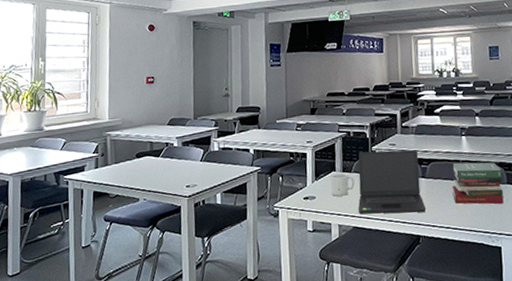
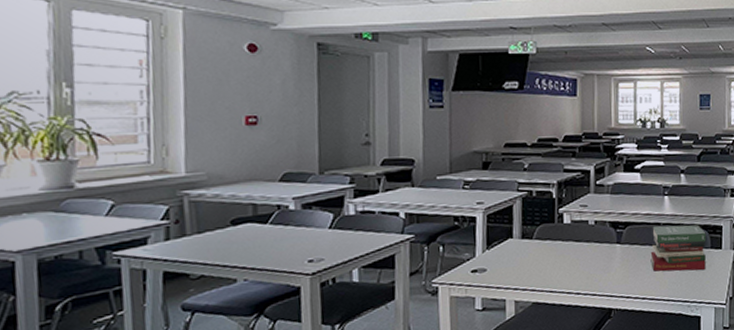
mug: present [330,173,355,196] -> none [505,240,536,268]
laptop: present [358,150,426,214] -> none [539,212,619,287]

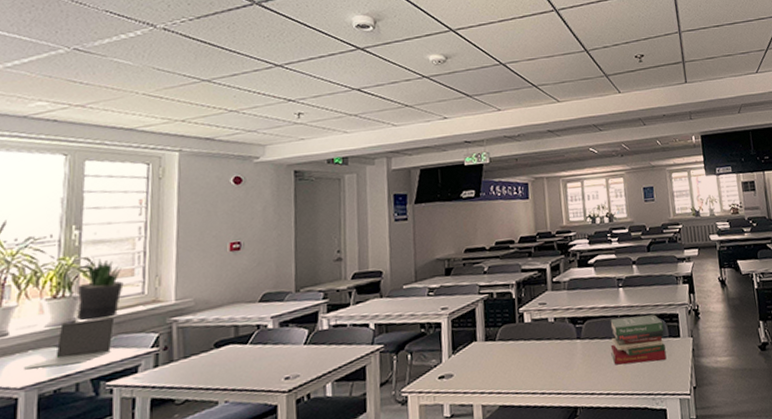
laptop: none [19,185,119,233] -> present [24,317,115,370]
planter: none [73,120,126,187] -> present [77,258,124,321]

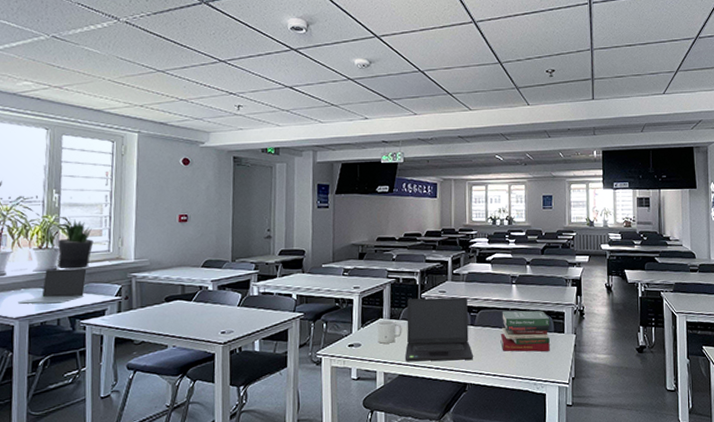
mug: none [470,342,500,372] -> present [377,320,402,344]
laptop: none [503,307,582,389] -> present [404,297,473,362]

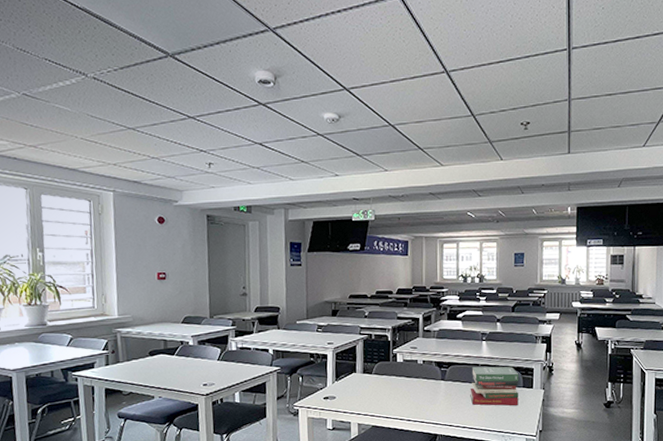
laptop: present [18,268,87,304] -> none [14,324,75,357]
planter: present [58,218,94,269] -> none [45,276,79,325]
mug: present [377,320,402,344] -> none [350,374,375,397]
laptop: present [404,297,473,362] -> none [377,353,443,414]

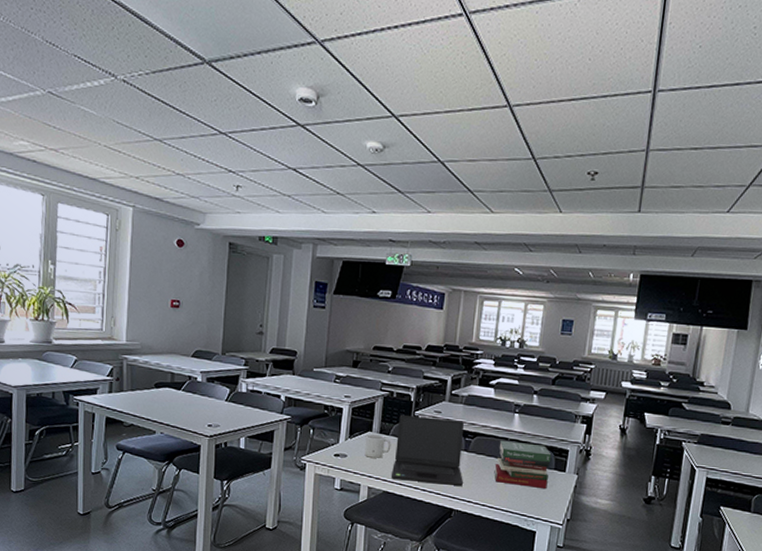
mug: none [350,374,375,397] -> present [364,433,391,458]
laptop: none [377,353,443,414] -> present [391,414,464,486]

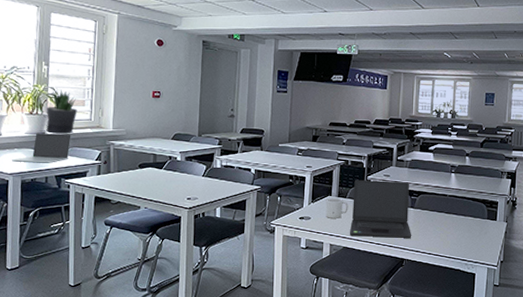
laptop: none [16,342,80,377] -> present [12,133,71,163]
planter: none [53,291,87,345] -> present [46,88,77,134]
books: present [494,440,552,489] -> none [437,196,484,237]

